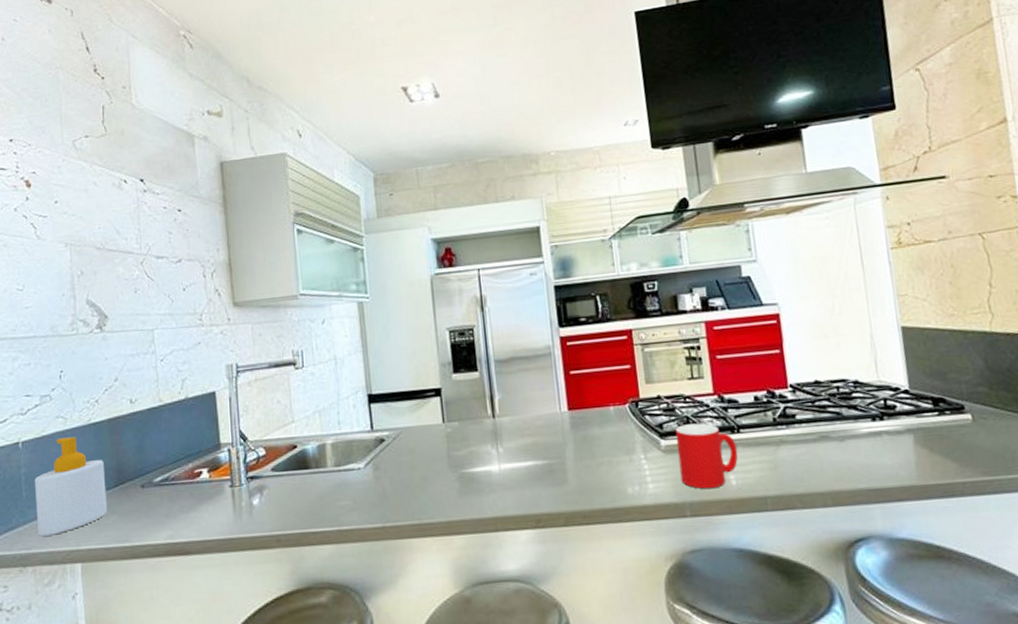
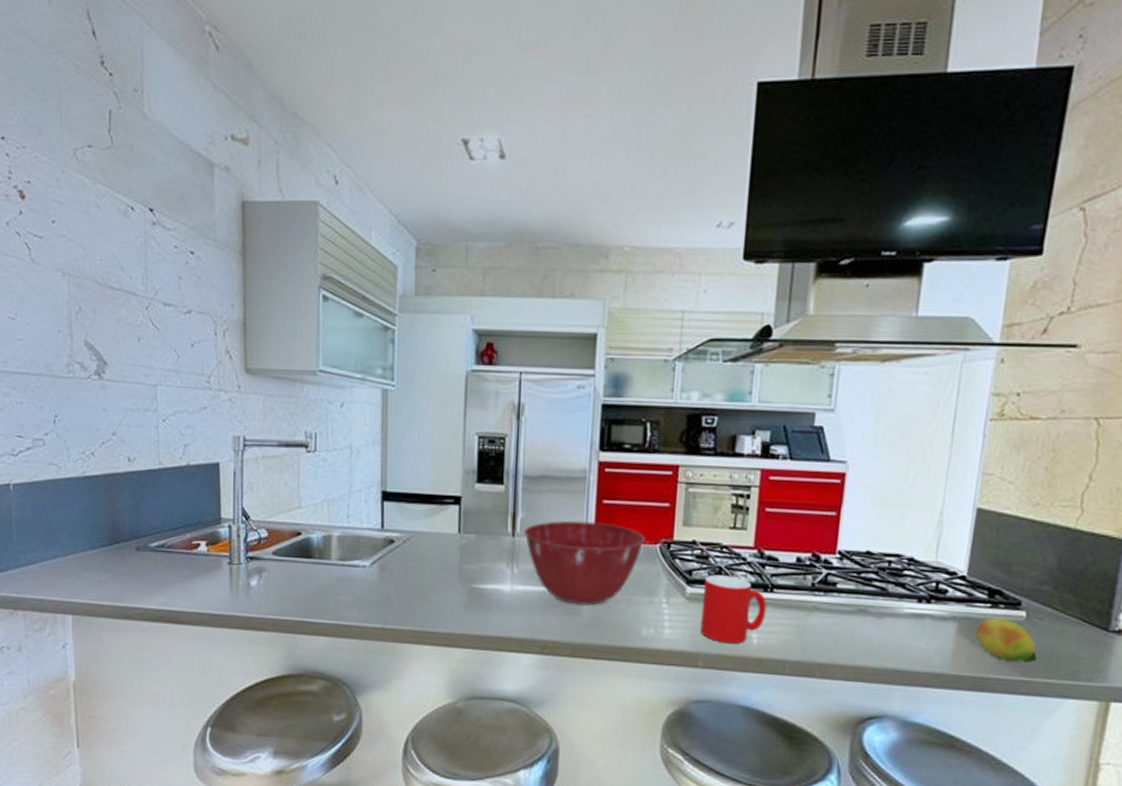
soap bottle: present [34,437,107,537] -> none [25,486,100,584]
mixing bowl: none [503,392,615,474] -> present [524,520,645,606]
fruit: none [931,423,993,464] -> present [975,617,1037,663]

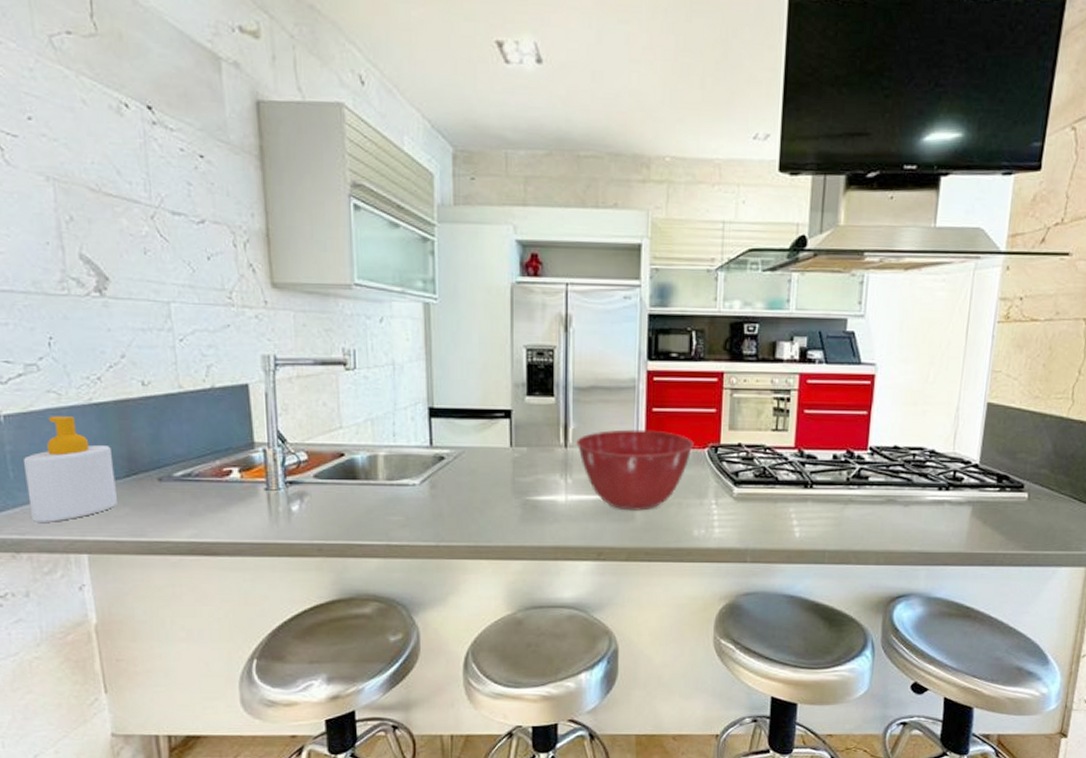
soap bottle: none [25,486,100,584] -> present [22,416,117,522]
cup: present [700,574,767,644] -> none [747,475,807,539]
fruit: present [975,617,1037,663] -> none [987,499,1037,537]

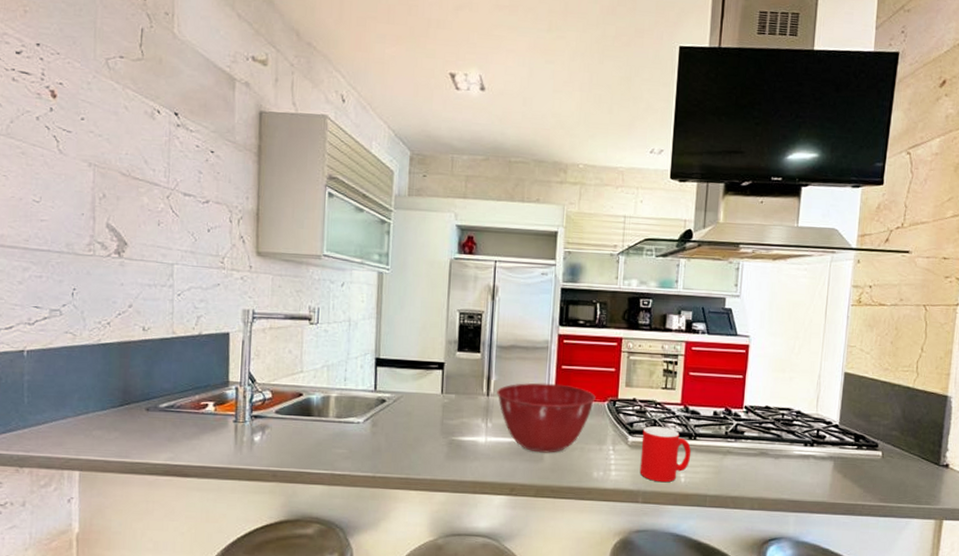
soap bottle: present [22,416,117,522] -> none [37,353,111,442]
cup: none [747,475,807,539] -> present [639,426,691,483]

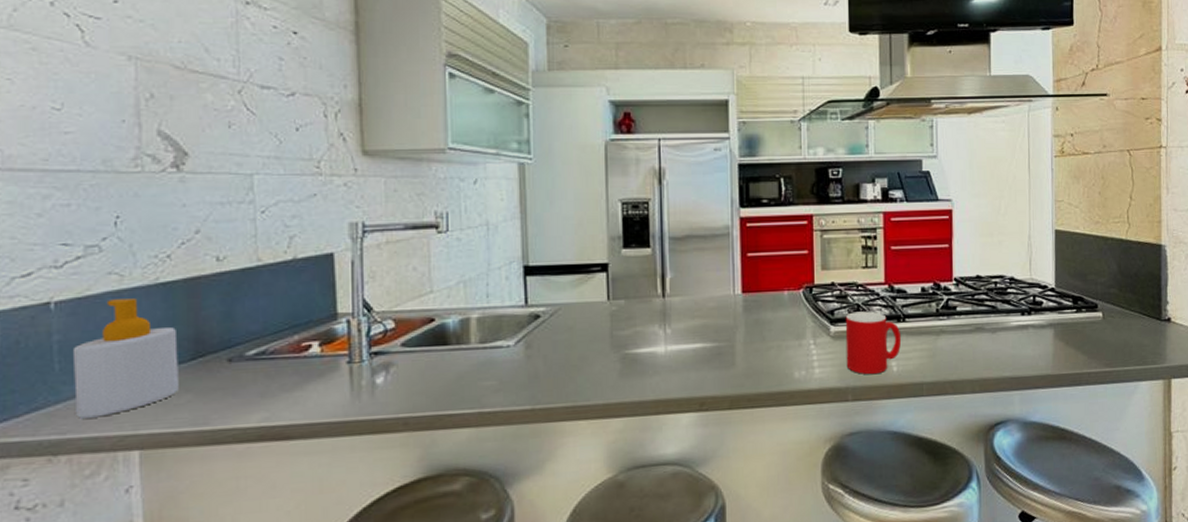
soap bottle: none [37,353,111,442] -> present [72,298,179,419]
mixing bowl: present [497,382,596,453] -> none [674,274,789,357]

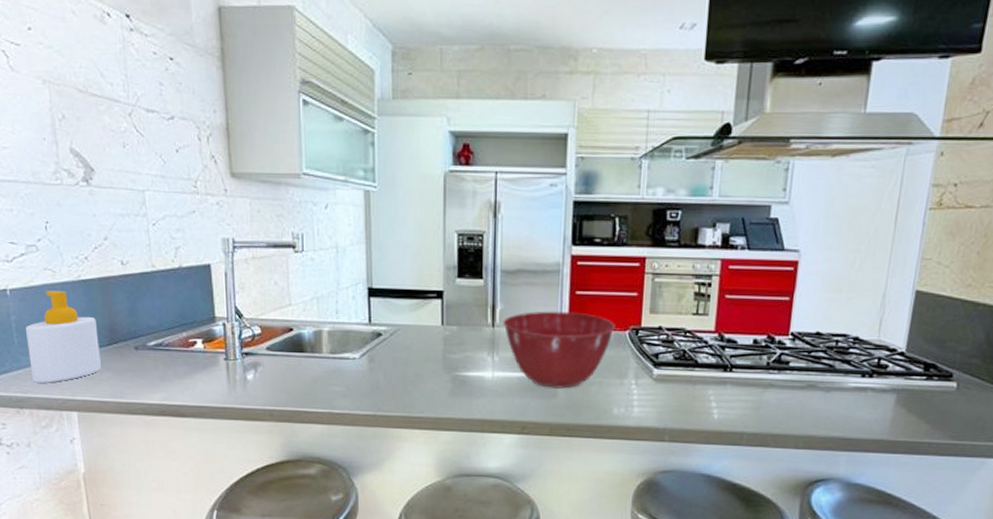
mixing bowl: none [674,274,789,357] -> present [503,311,615,389]
cup: present [845,311,902,375] -> none [666,357,726,420]

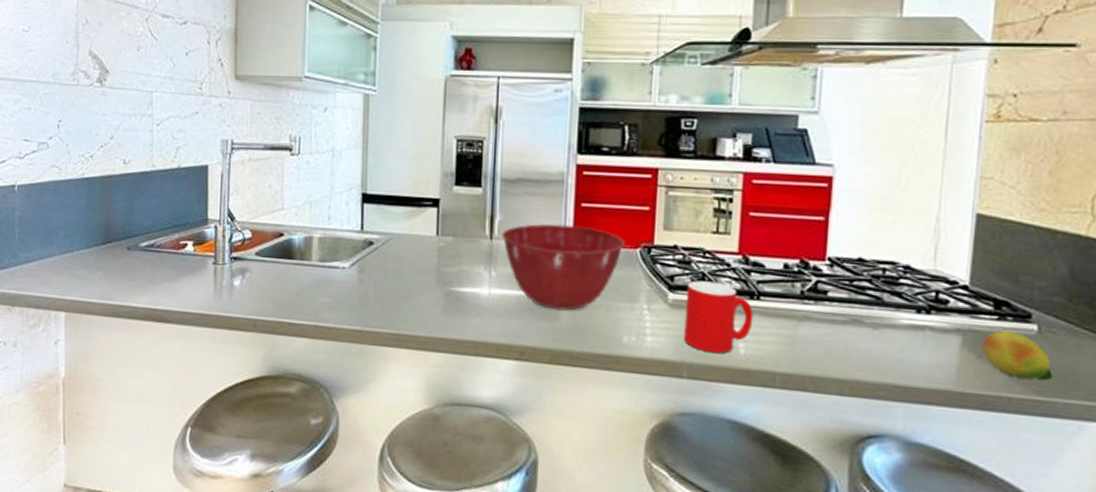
soap bottle: present [25,291,101,383] -> none [26,187,94,281]
cup: none [666,357,726,420] -> present [683,280,754,354]
fruit: none [912,388,965,427] -> present [982,330,1053,381]

